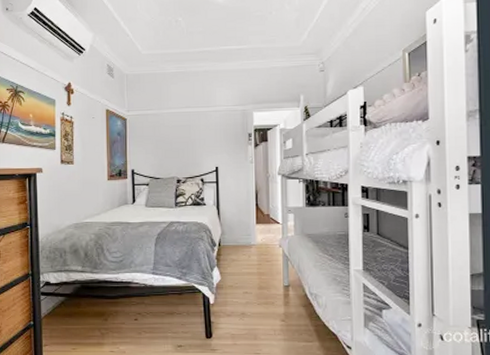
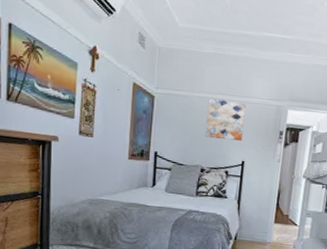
wall art: none [176,112,213,149] -> present [205,98,246,141]

